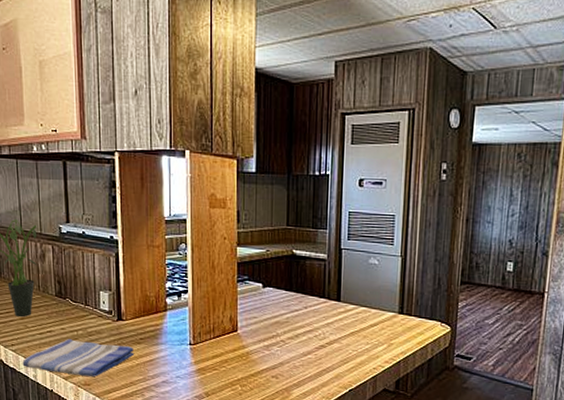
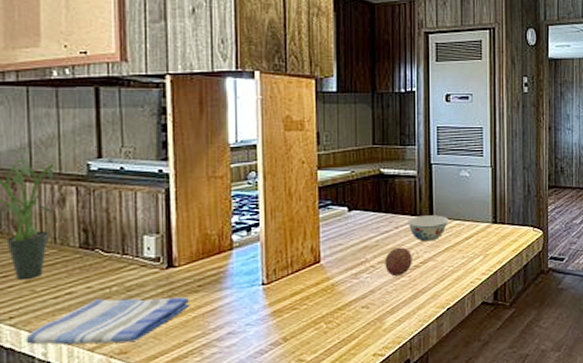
fruit: none [293,326,319,353] -> present [385,247,412,277]
bowl: none [316,298,355,324] -> present [408,215,449,242]

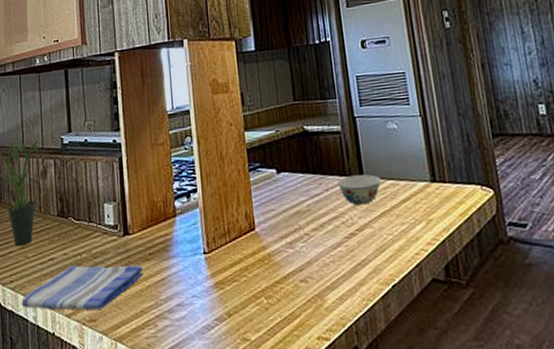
fruit: present [385,247,412,277] -> none [318,212,348,246]

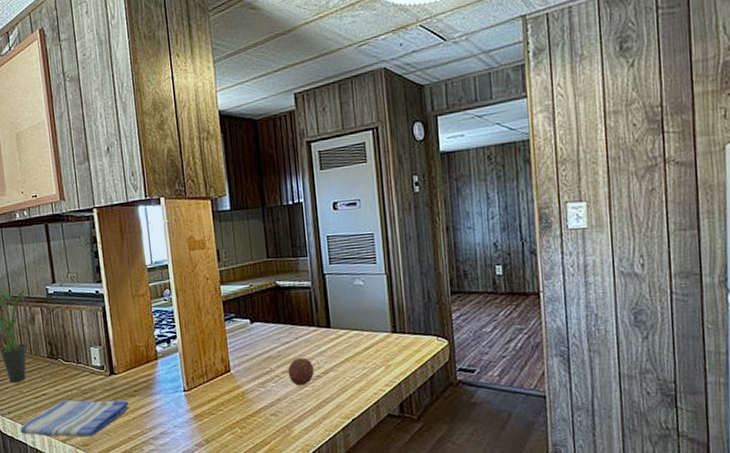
fruit: none [318,212,348,246] -> present [288,357,314,386]
bowl: present [337,174,381,206] -> none [306,325,346,352]

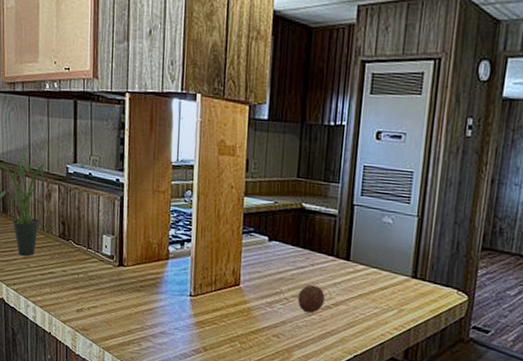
dish towel: present [20,400,130,437] -> none [23,281,134,322]

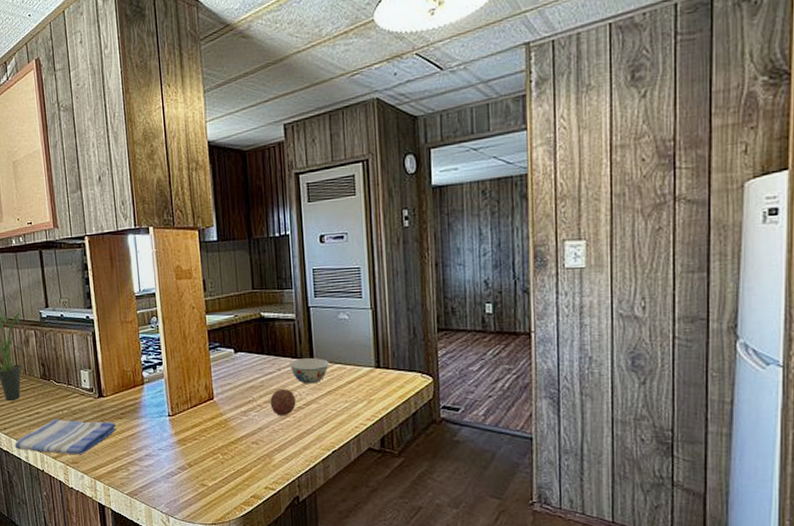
dish towel: none [23,281,134,322] -> present [14,419,117,454]
bowl: none [323,256,365,285] -> present [289,358,329,384]

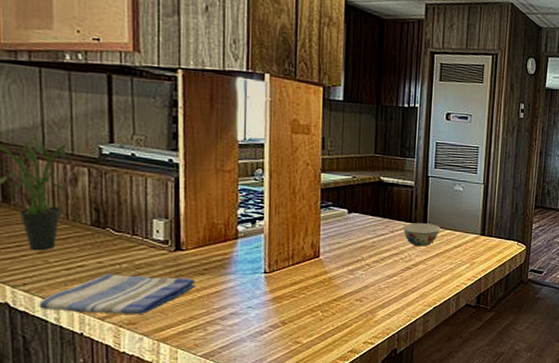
fruit: present [270,389,296,416] -> none [379,250,405,276]

